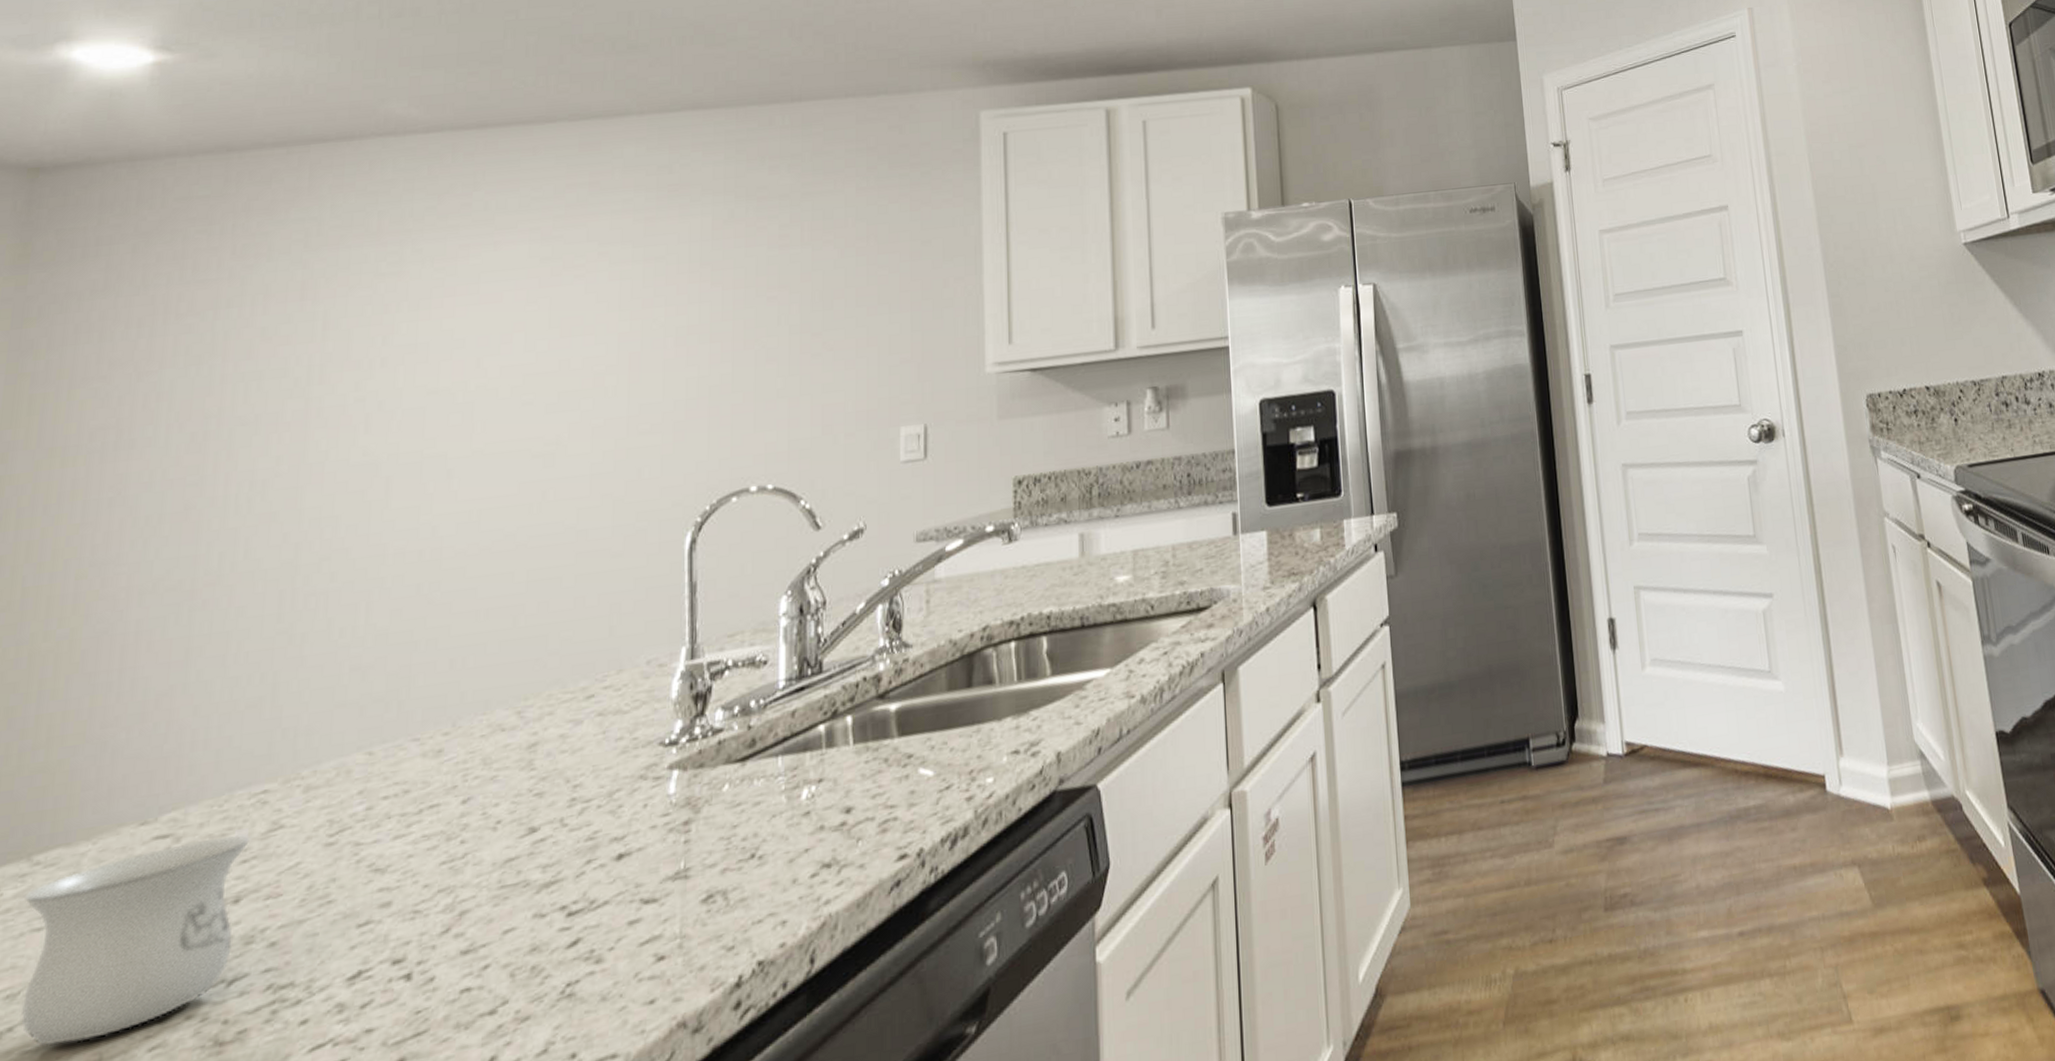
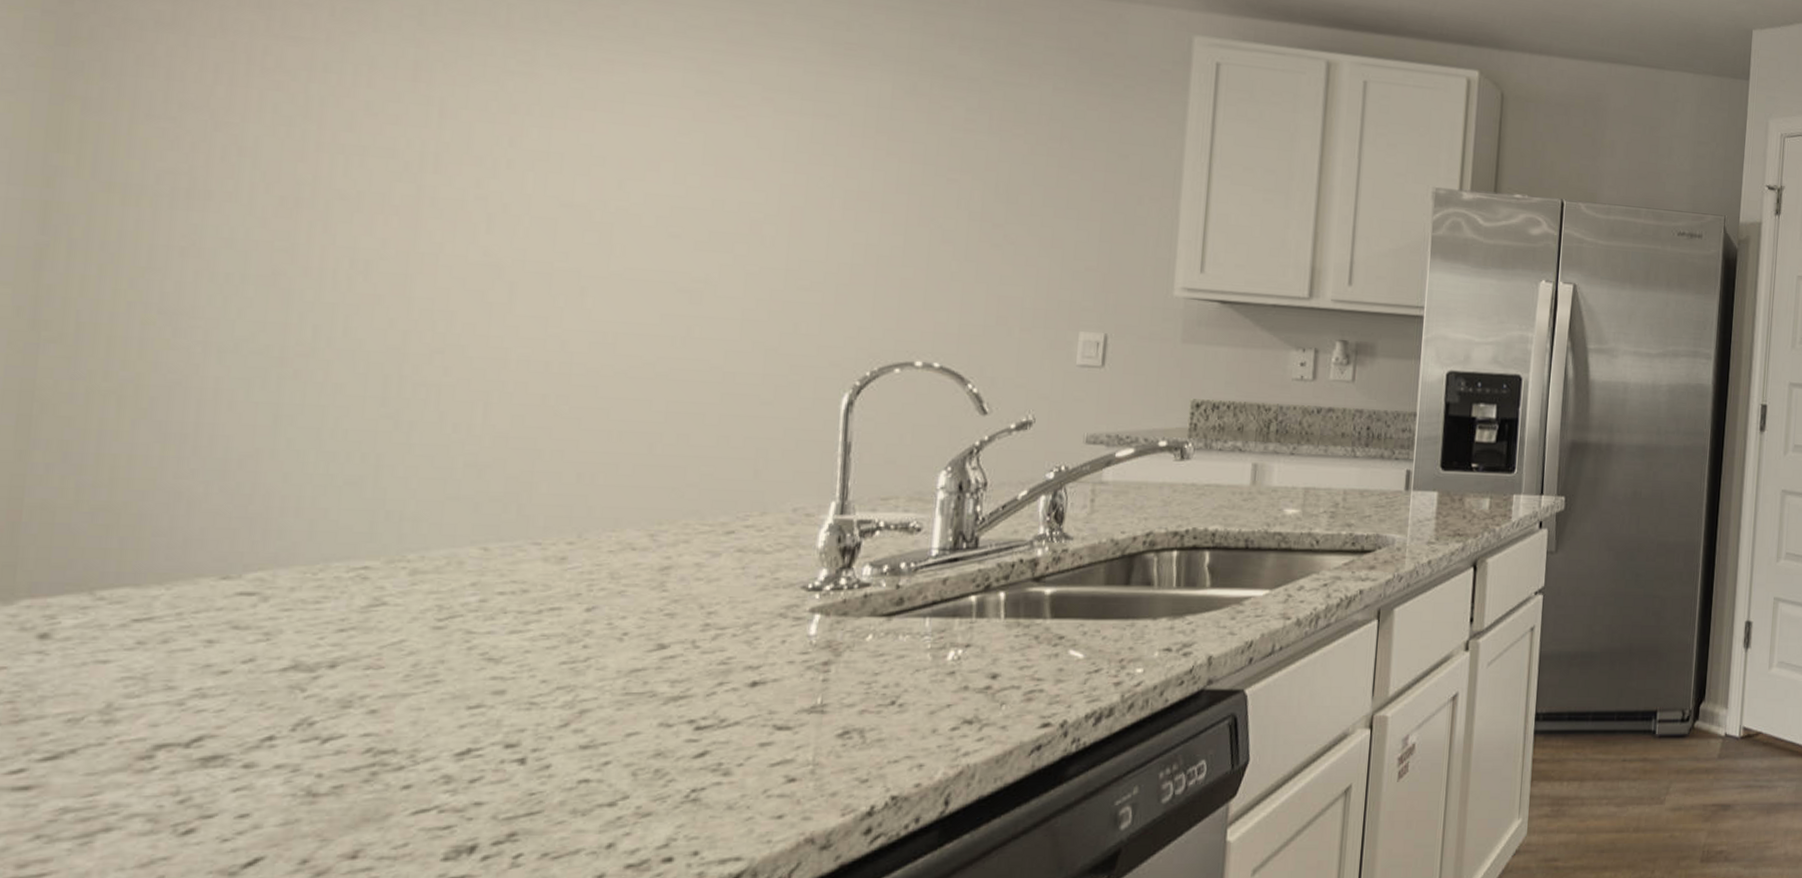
mug: present [21,834,251,1046] -> none [85,603,349,772]

